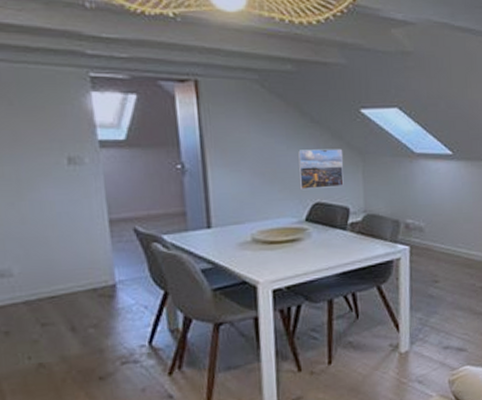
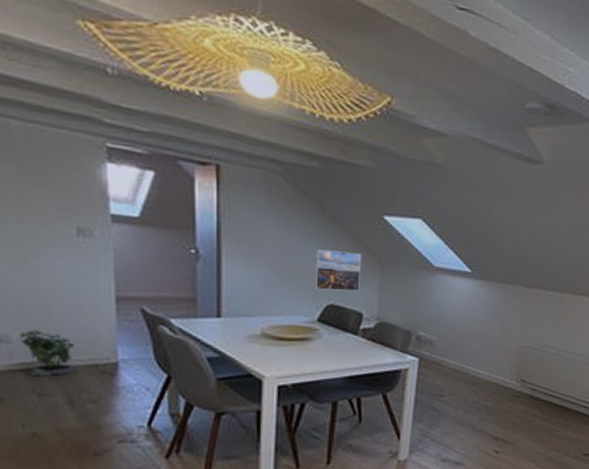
potted plant: none [20,261,78,308] -> present [19,330,78,377]

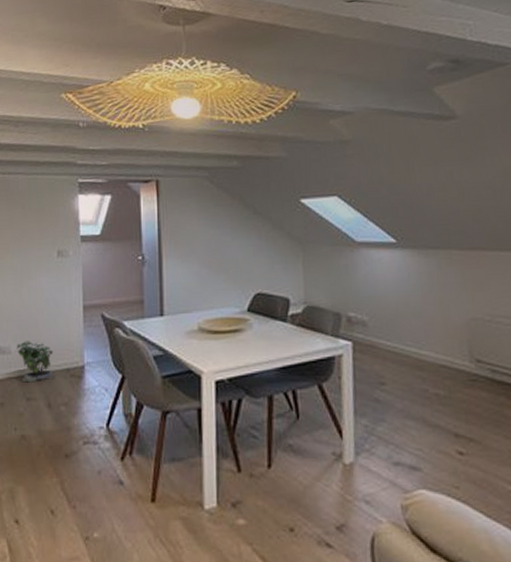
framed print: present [314,249,362,292] -> none [241,238,284,280]

